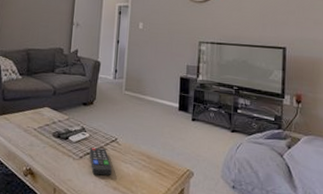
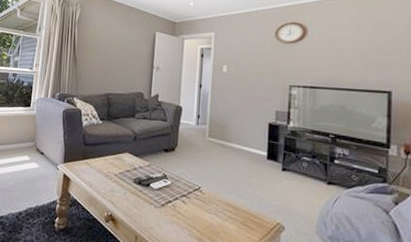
remote control: present [89,147,112,176] -> none [171,195,195,225]

